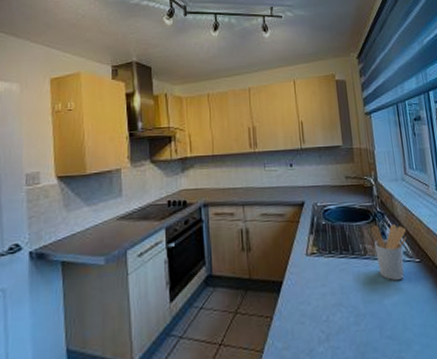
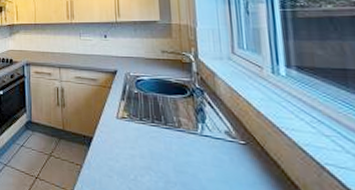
utensil holder: present [370,224,407,281] -> none [187,101,231,159]

